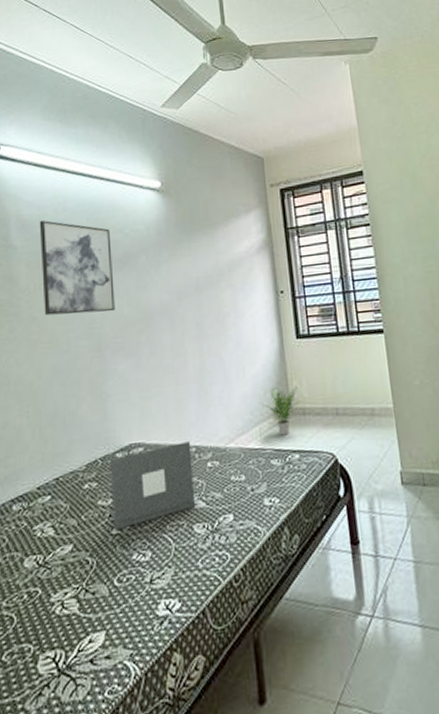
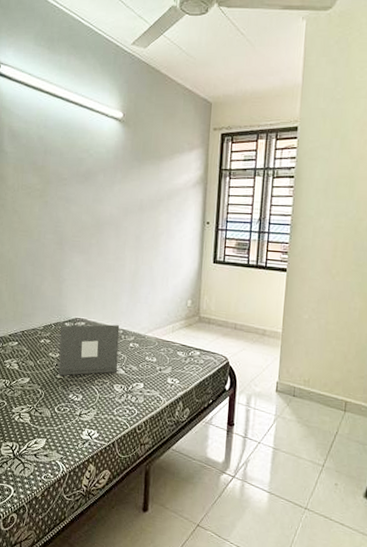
wall art: present [39,220,115,316] -> none [23,132,78,216]
potted plant: present [260,387,301,436] -> none [176,298,209,336]

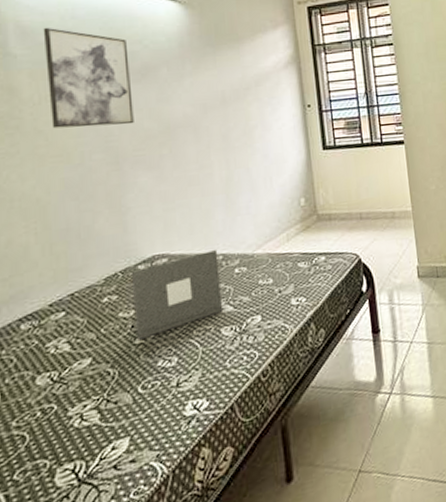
wall art: none [23,132,78,216] -> present [43,27,134,129]

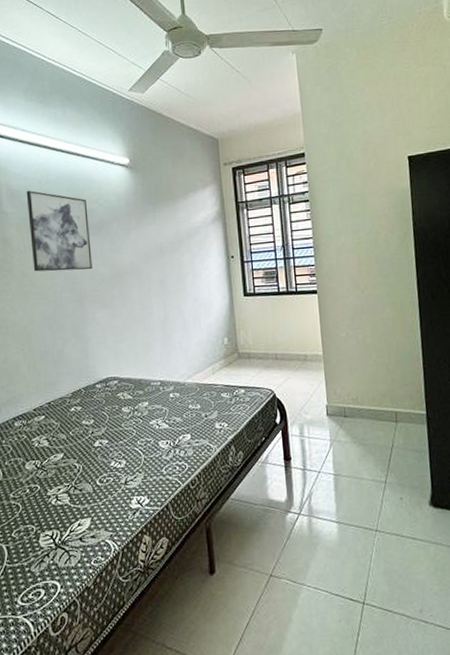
laptop: present [130,250,224,340] -> none [90,377,161,444]

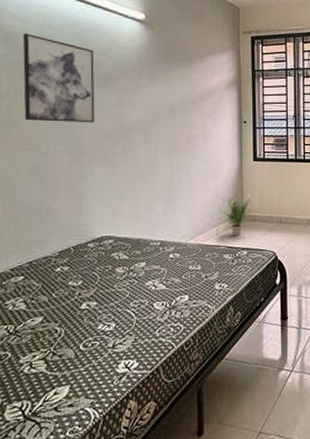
potted plant: none [213,335,247,375] -> present [219,198,253,236]

